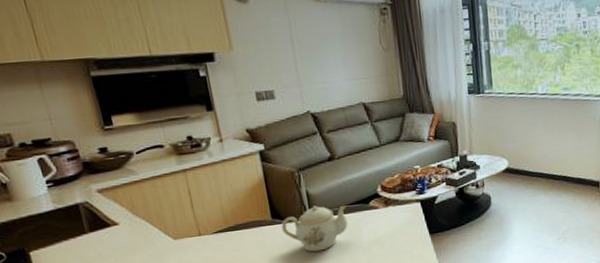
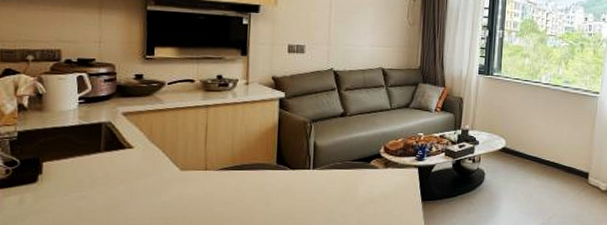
teapot: present [281,205,348,252] -> none [283,157,349,202]

